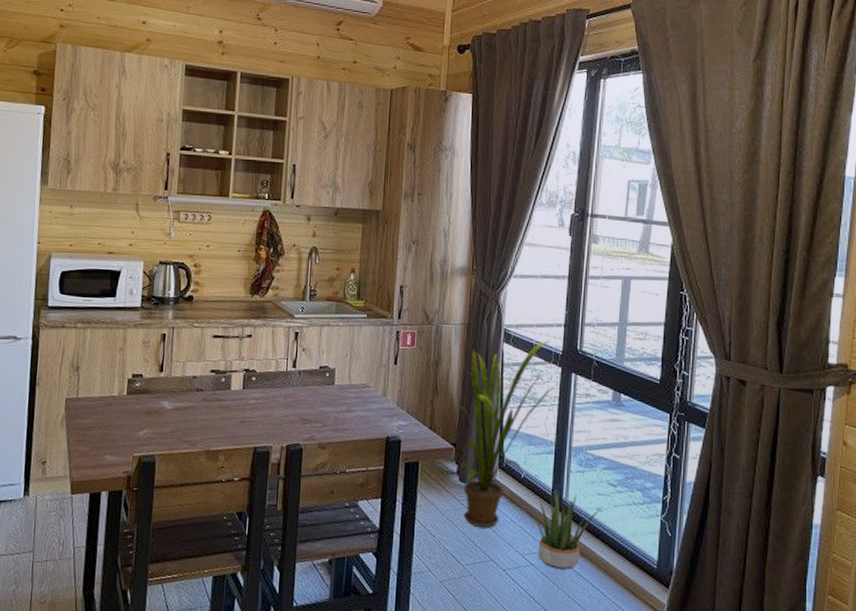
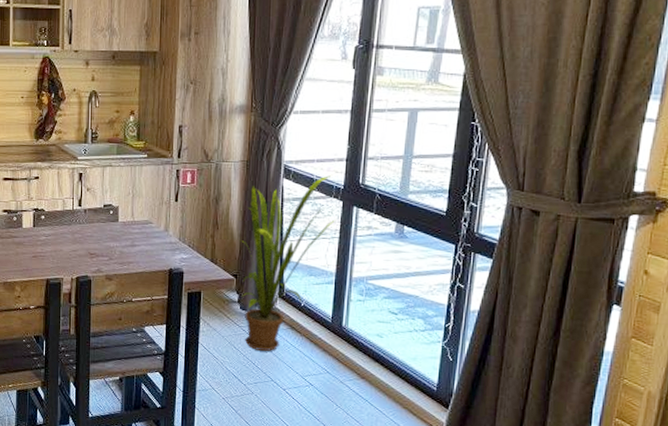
potted plant: present [527,490,602,570] -> none [307,317,382,390]

